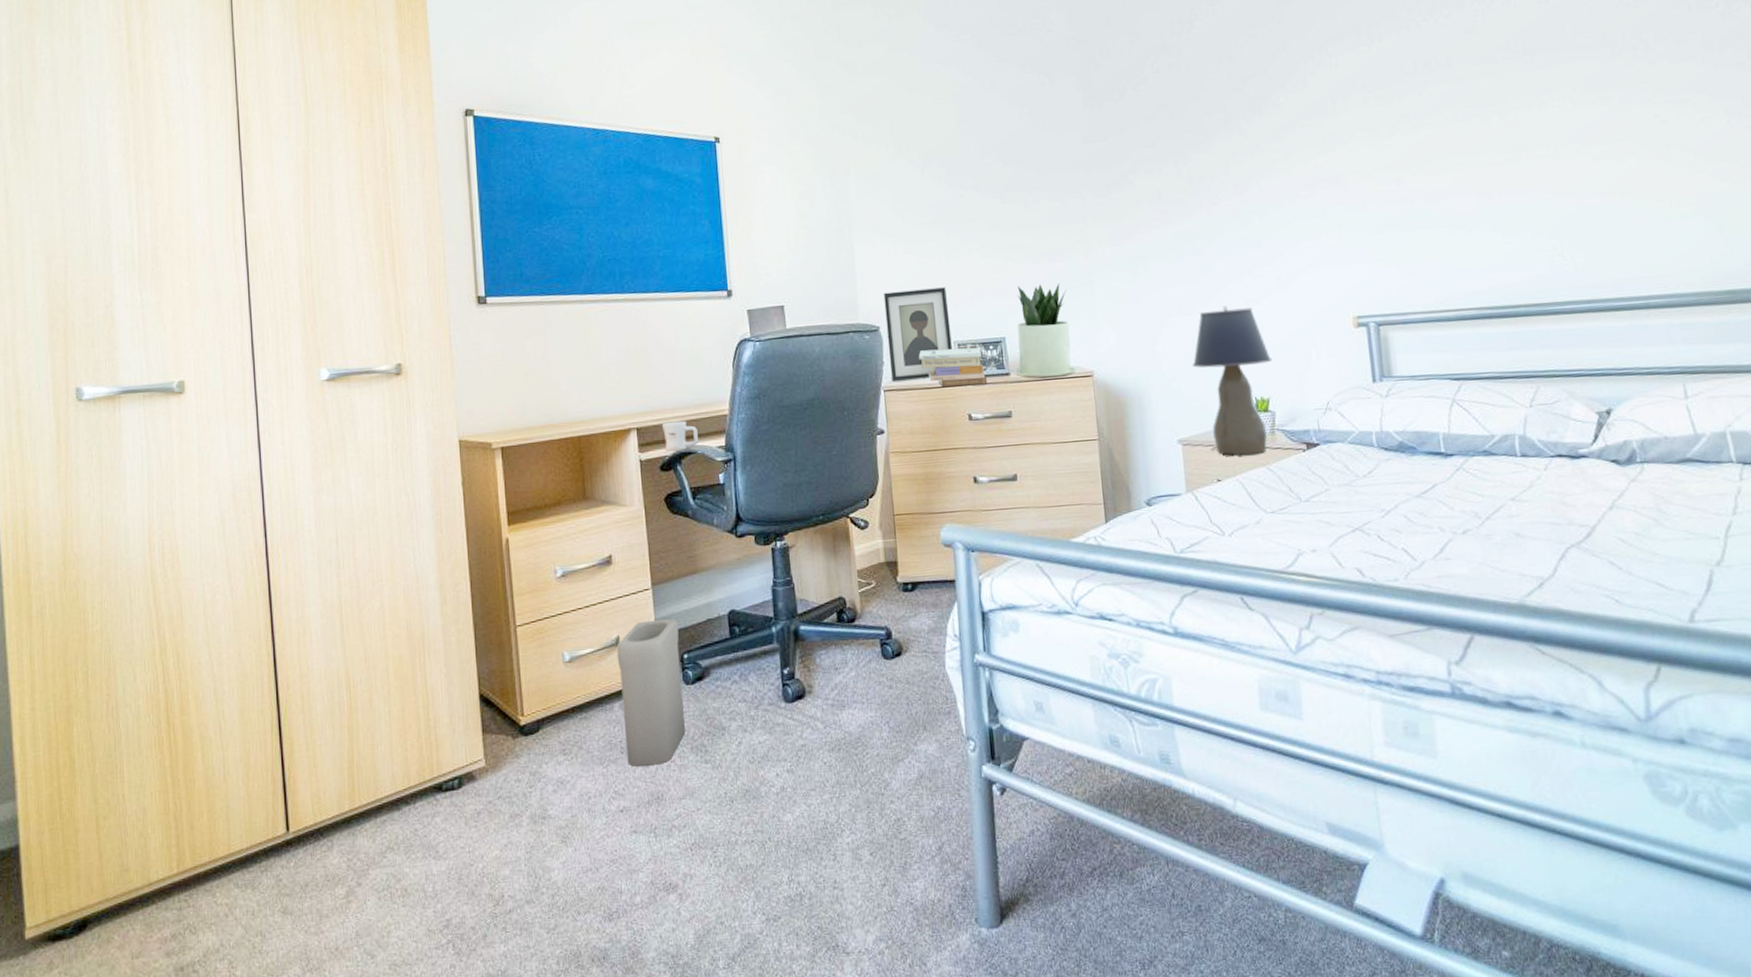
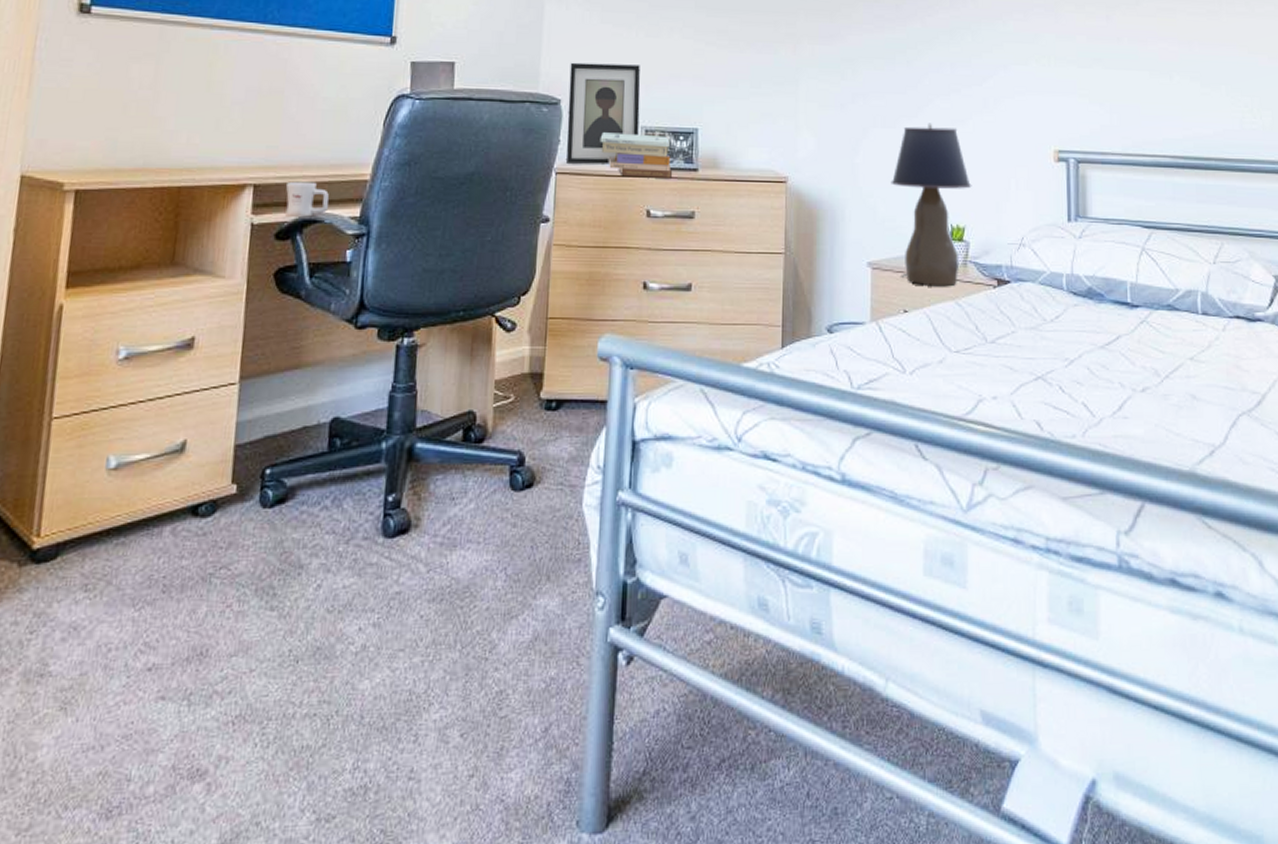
trash bin: present [616,619,686,767] -> none [169,423,265,611]
planter: present [1014,284,1076,379] -> none [703,74,770,181]

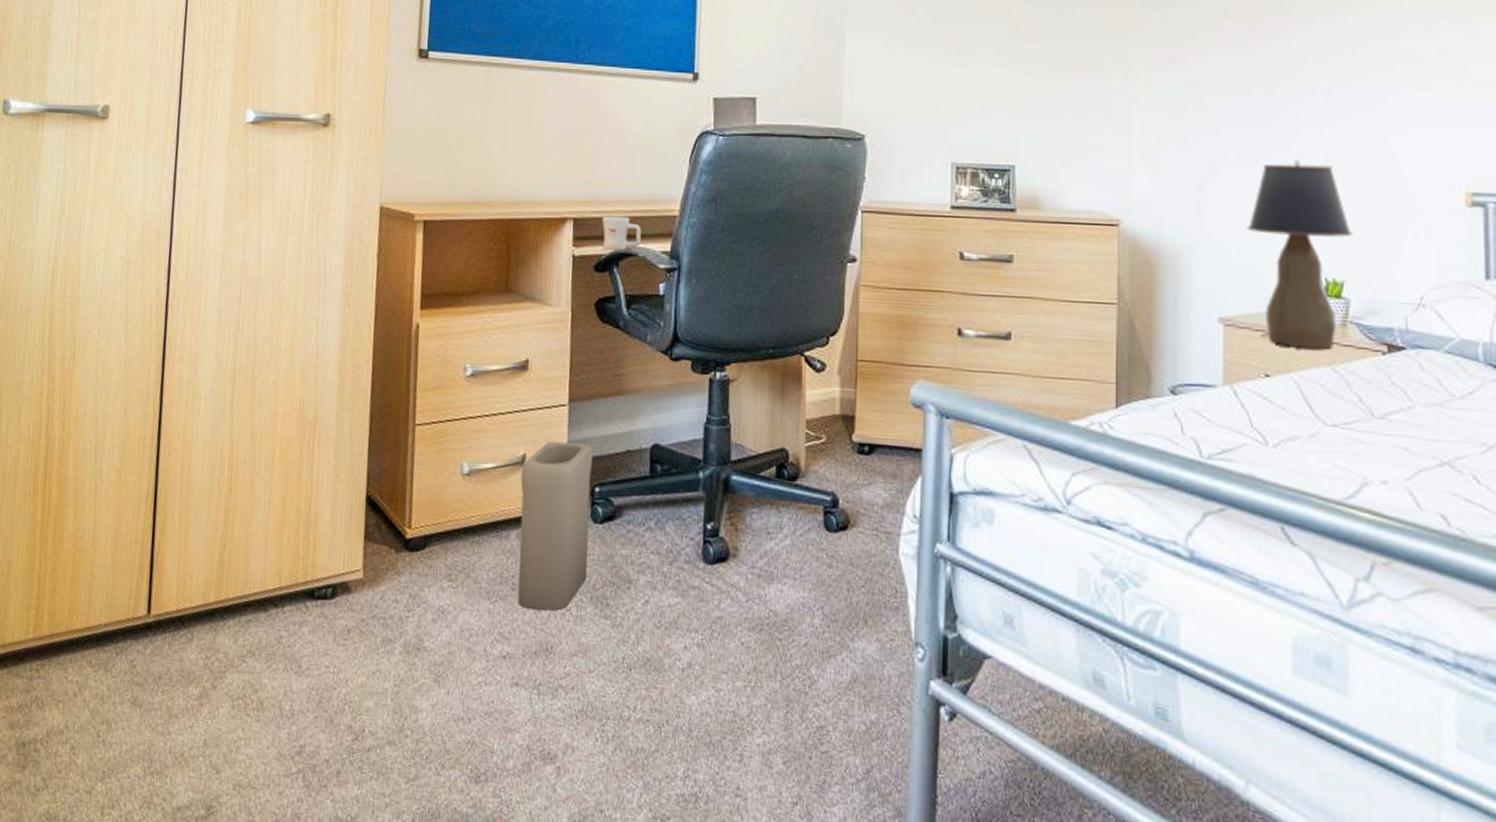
trash bin: none [169,423,265,611] -> present [518,441,593,611]
picture frame: present [566,62,641,164] -> none [872,96,950,203]
books: present [599,132,672,178] -> none [907,169,986,219]

